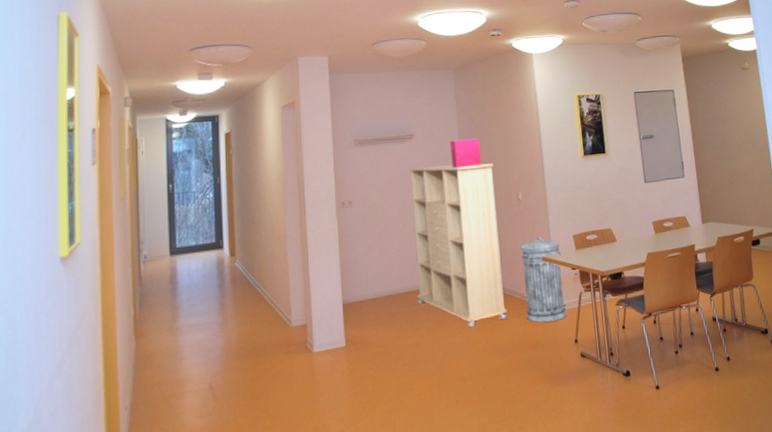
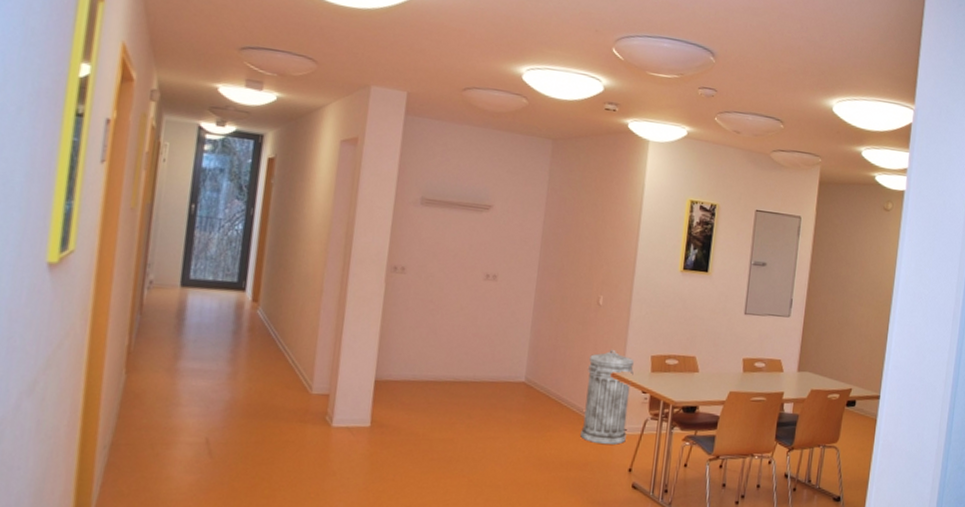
shelving unit: present [408,163,508,328] -> none [461,243,579,434]
storage bin: present [450,138,482,168] -> none [529,221,568,257]

